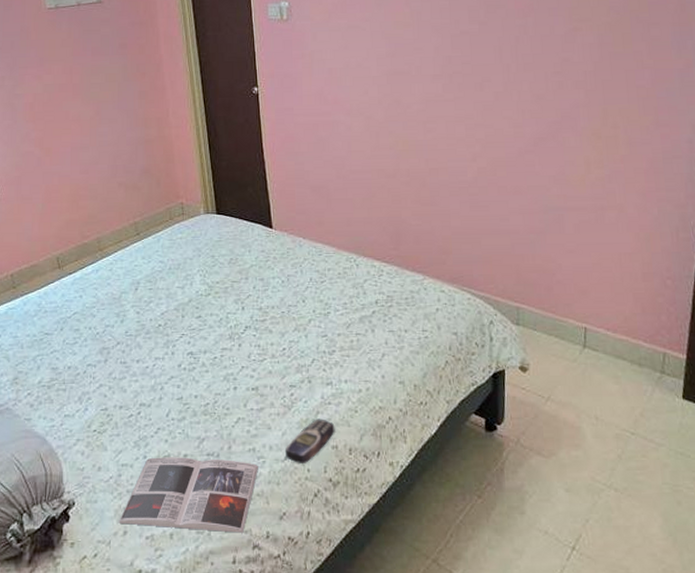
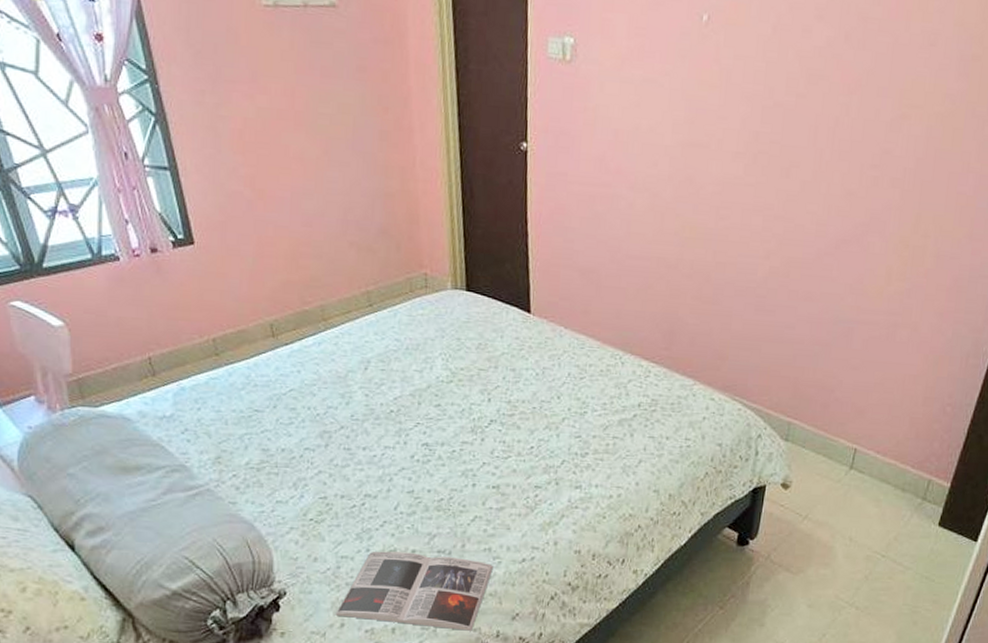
mobile phone: present [285,418,335,463] -> none [524,522,580,566]

